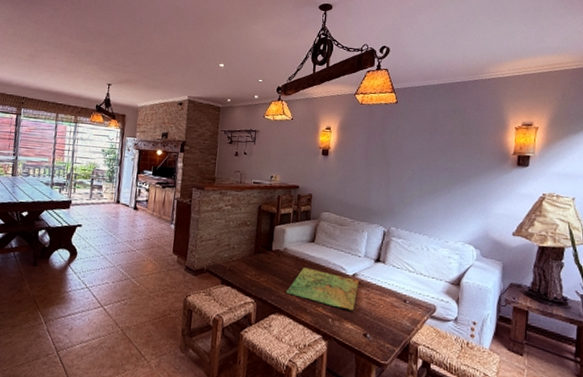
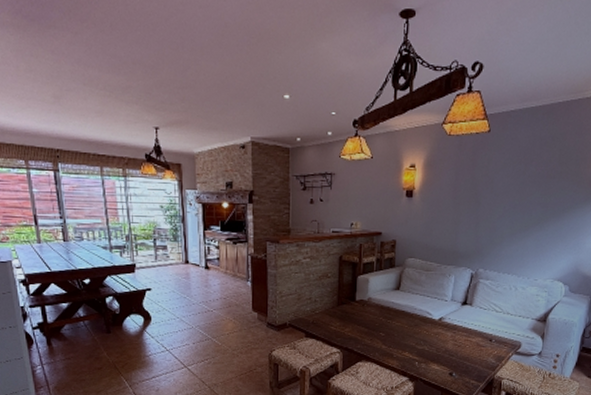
board game: present [286,267,359,311] -> none [371,315,445,353]

